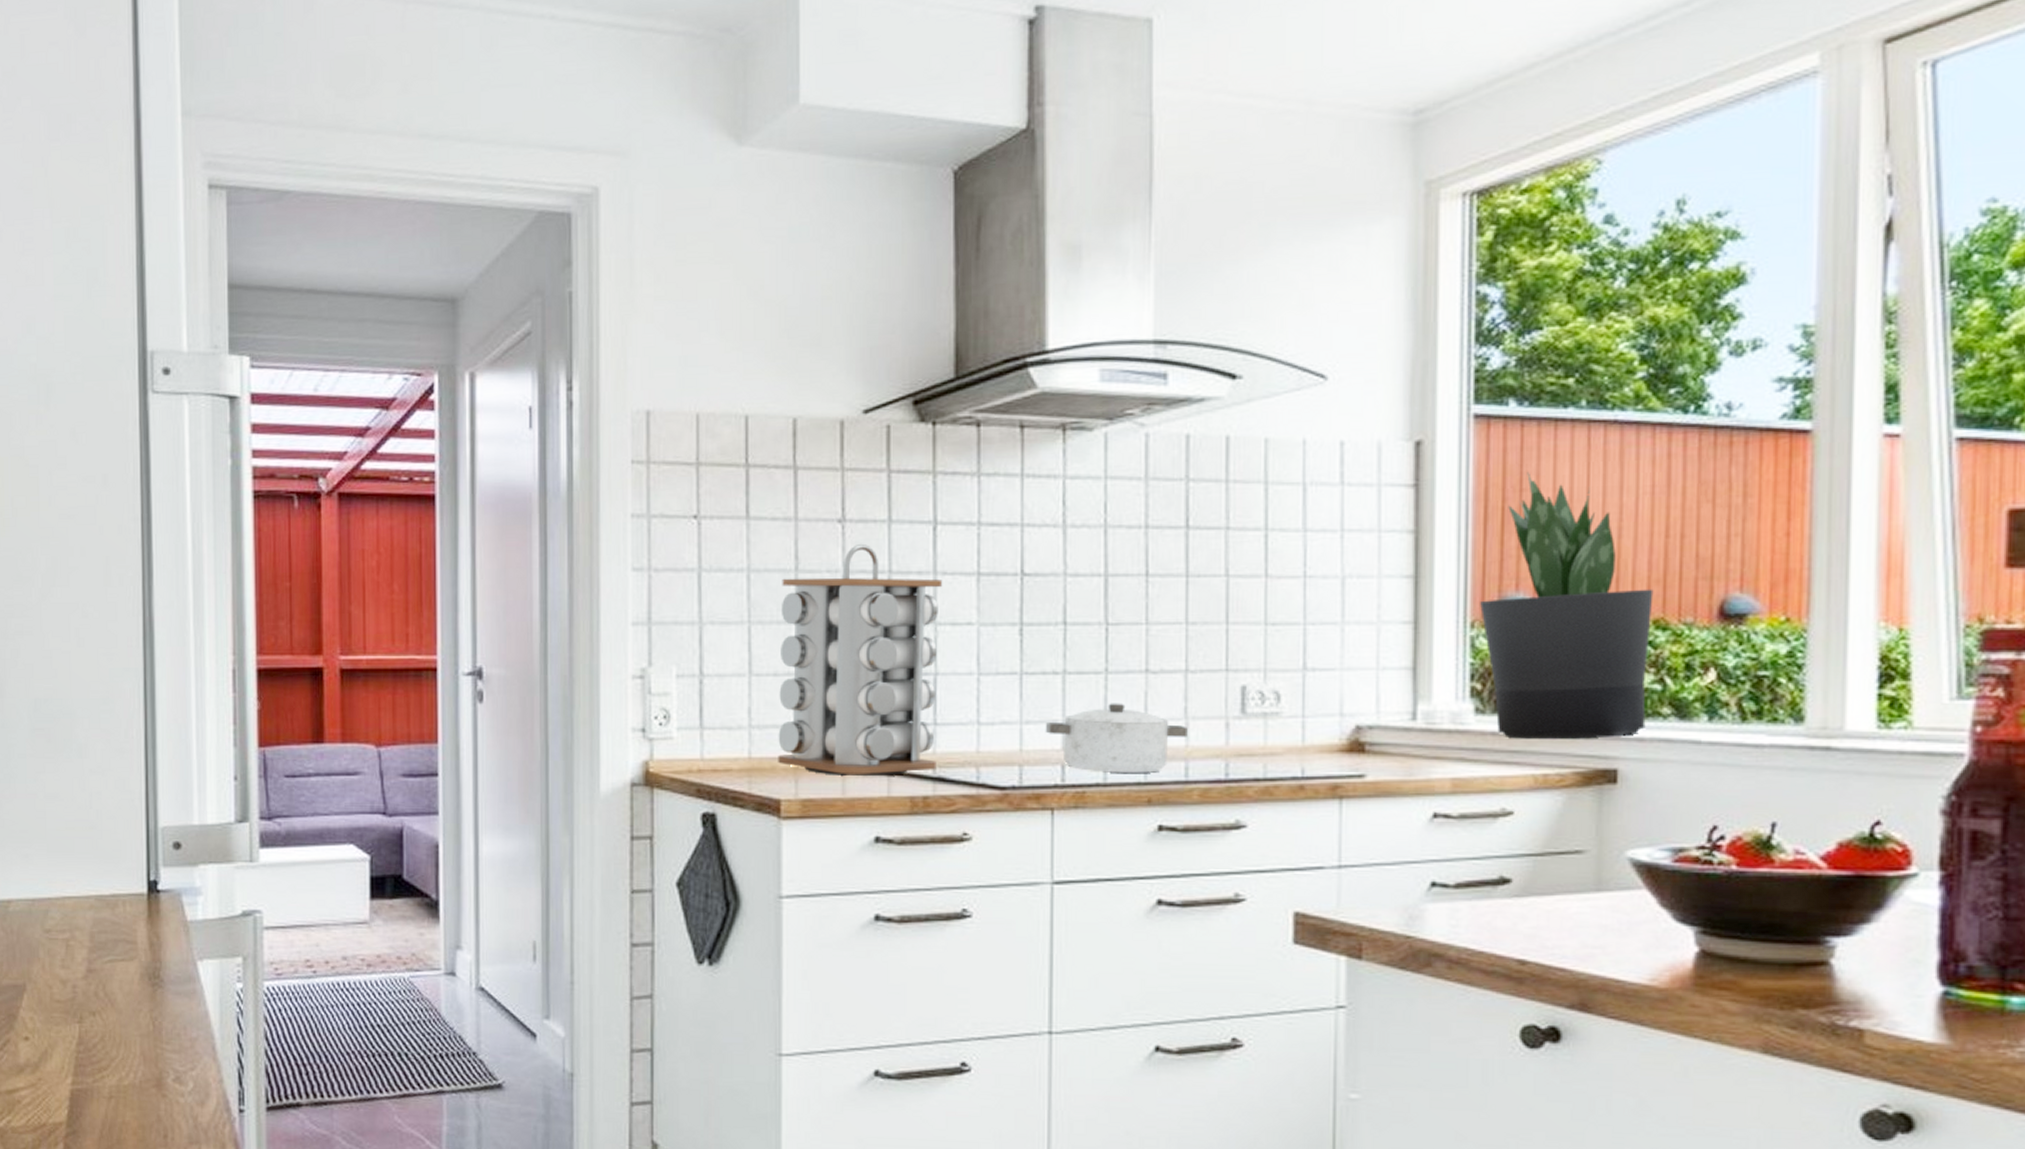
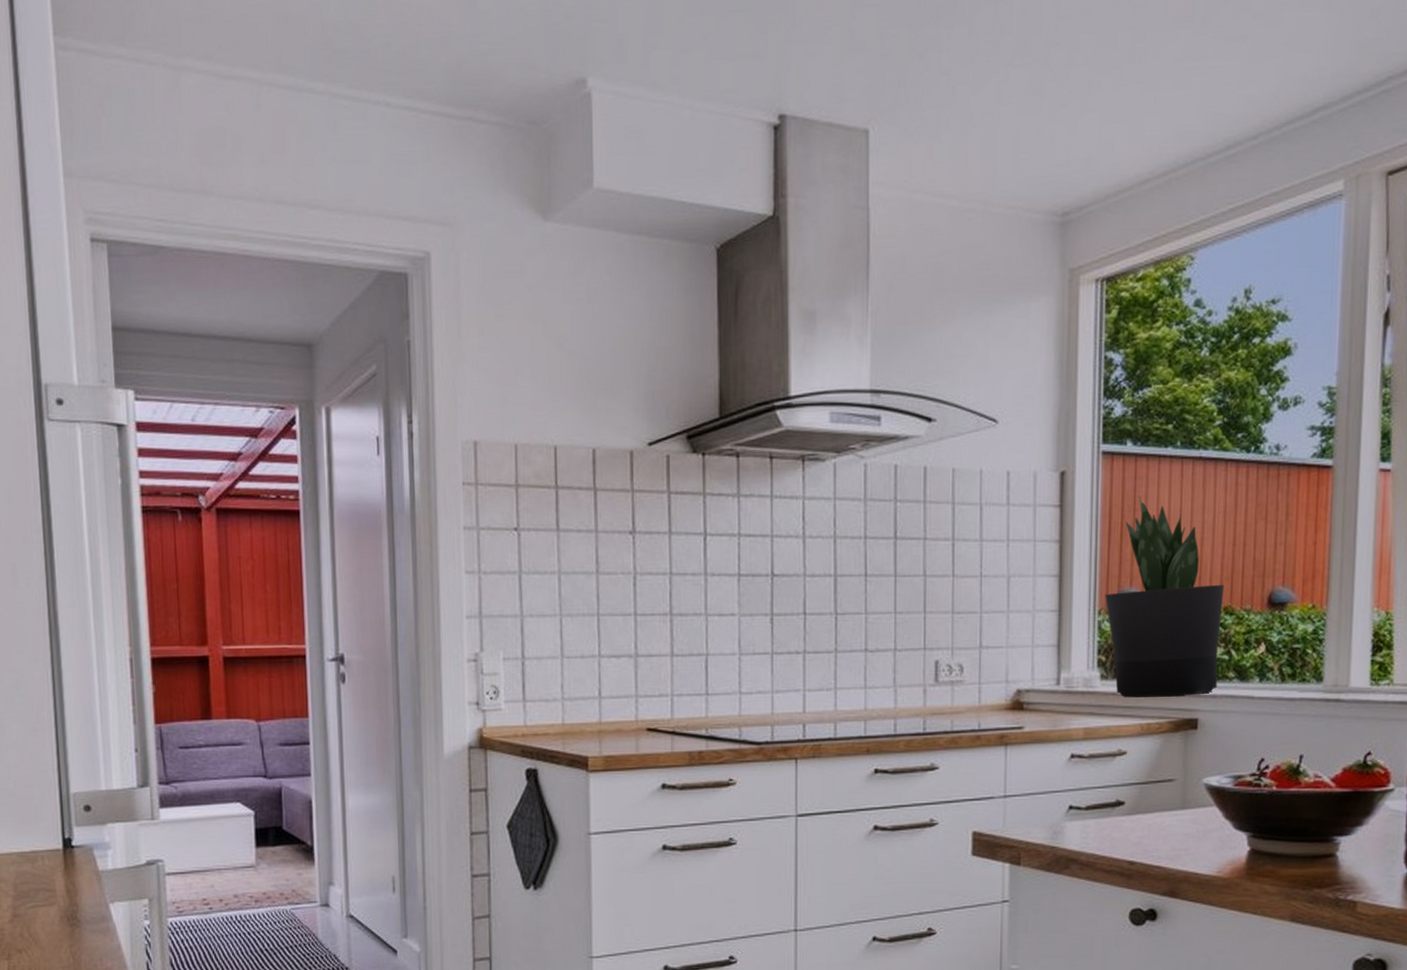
spice rack: present [778,543,943,777] -> none [585,551,712,737]
cooking pot: present [1045,703,1188,773] -> none [790,675,896,730]

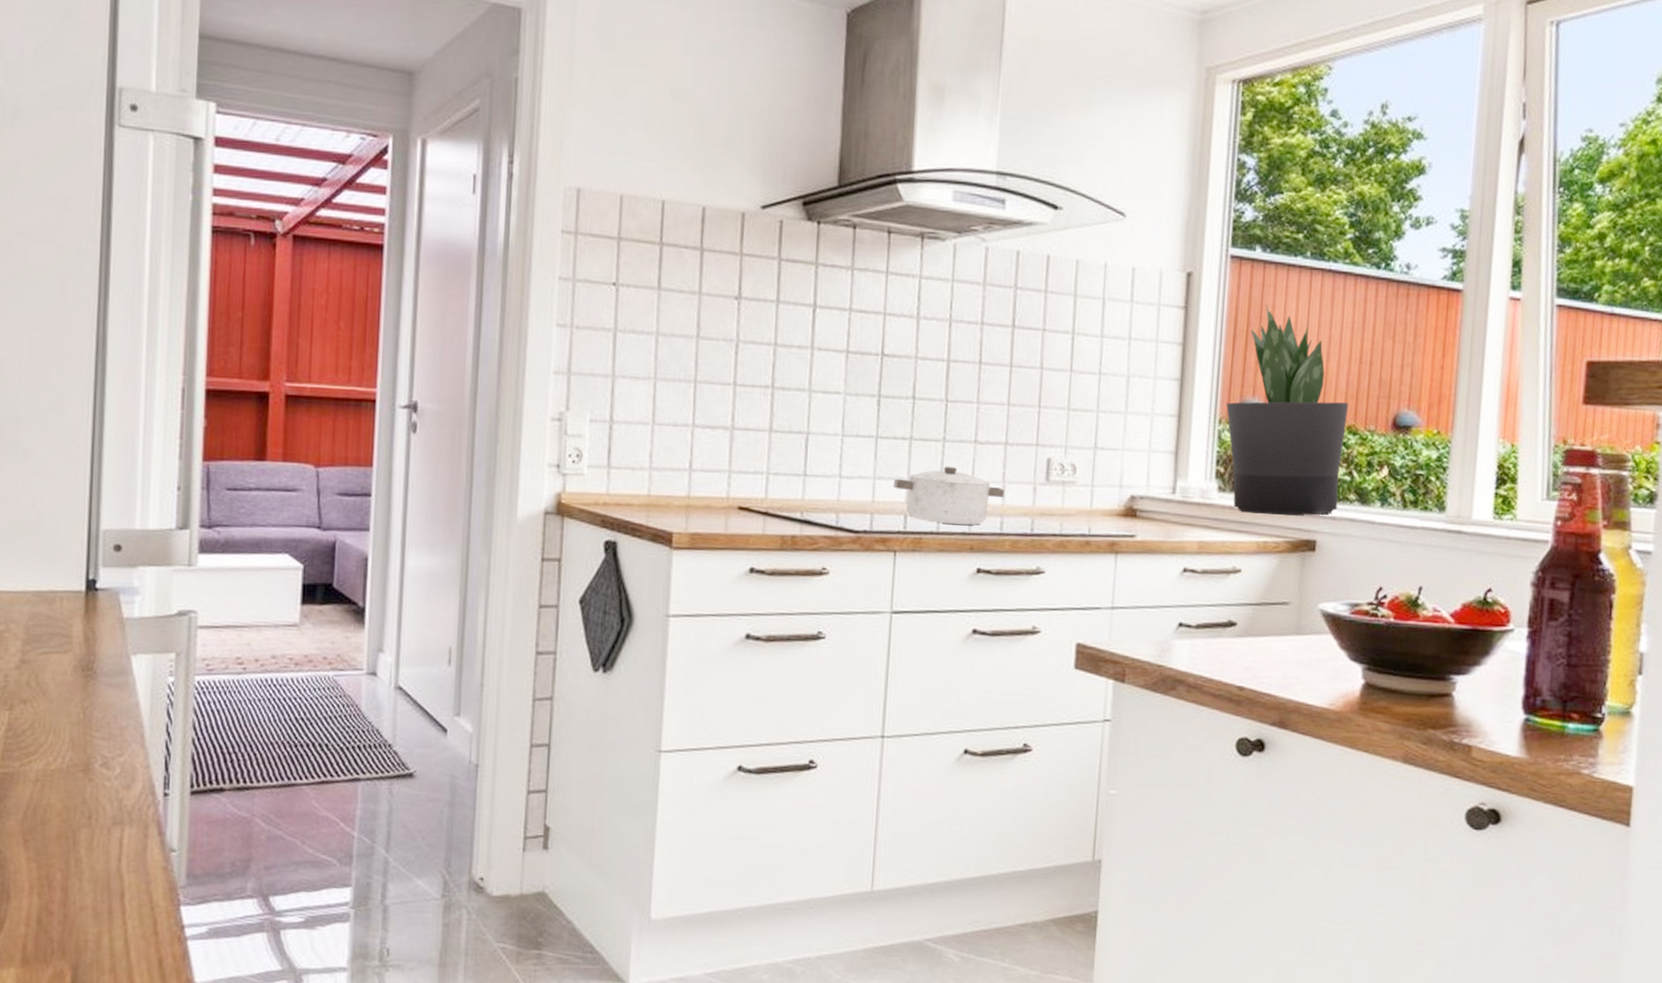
cooking pot: none [790,675,896,730] -> present [893,466,1004,525]

